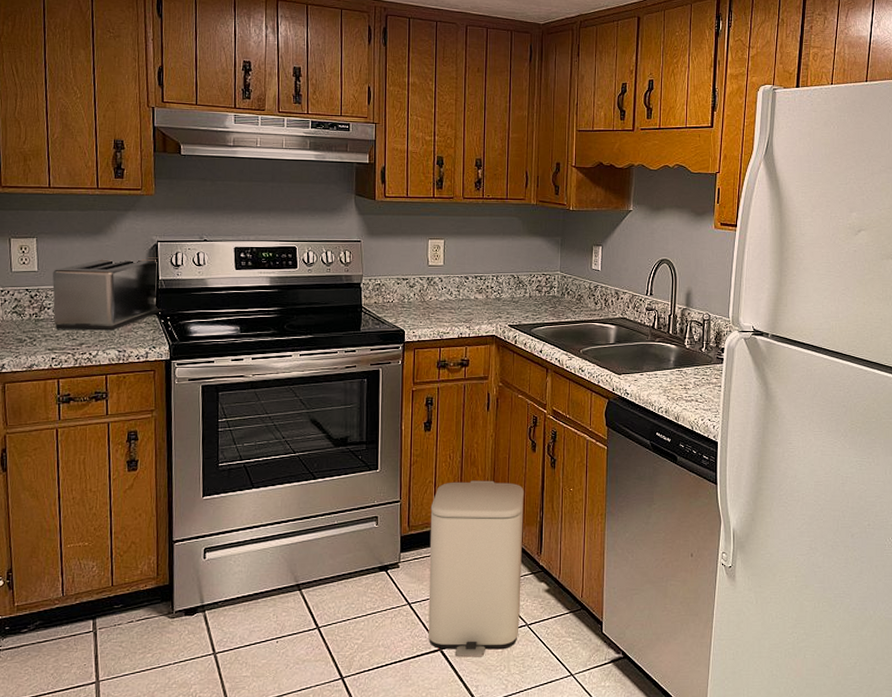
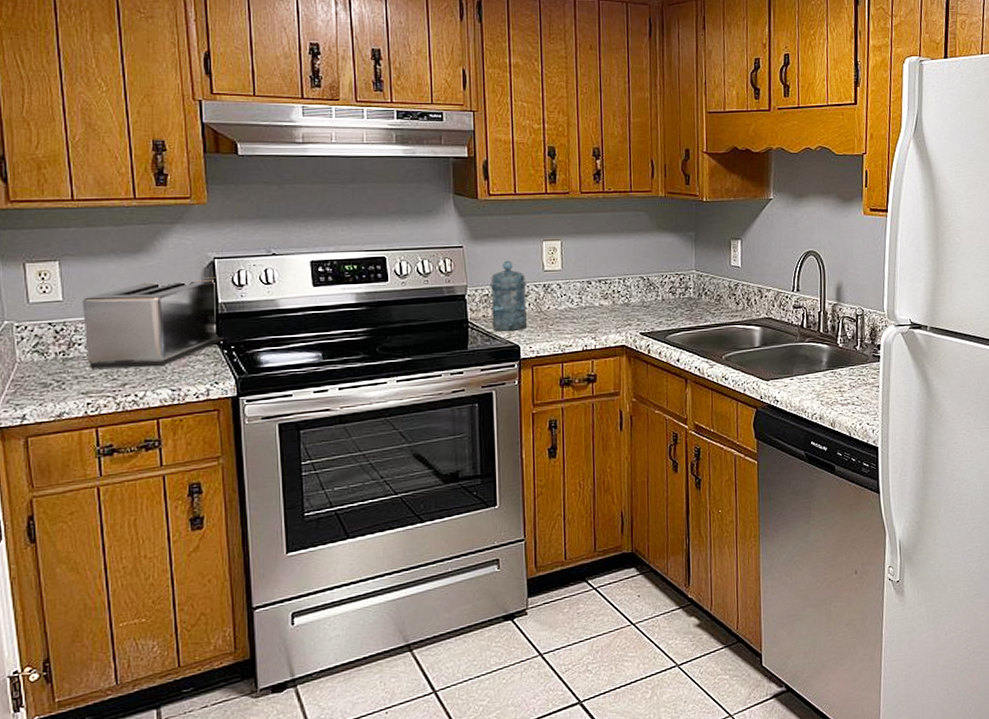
canister: none [382,255,413,317] -> present [490,260,527,331]
pedal bin: present [428,480,524,658] -> none [560,508,669,710]

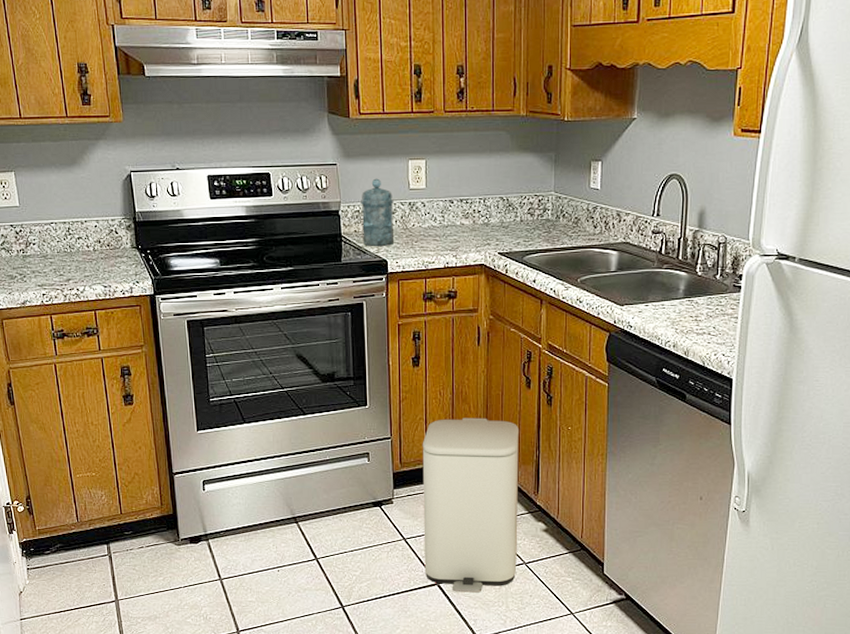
toaster: present [81,277,228,369] -> none [33,188,145,266]
pedal bin: none [560,508,669,710] -> present [422,418,519,593]

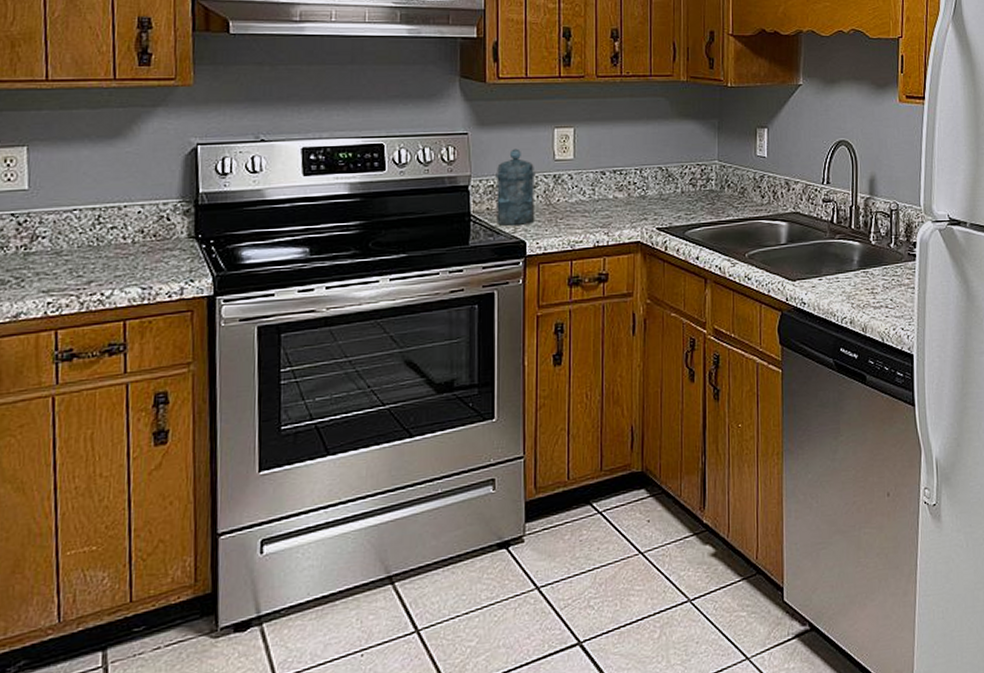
pedal bin: present [422,418,519,593] -> none [563,421,682,652]

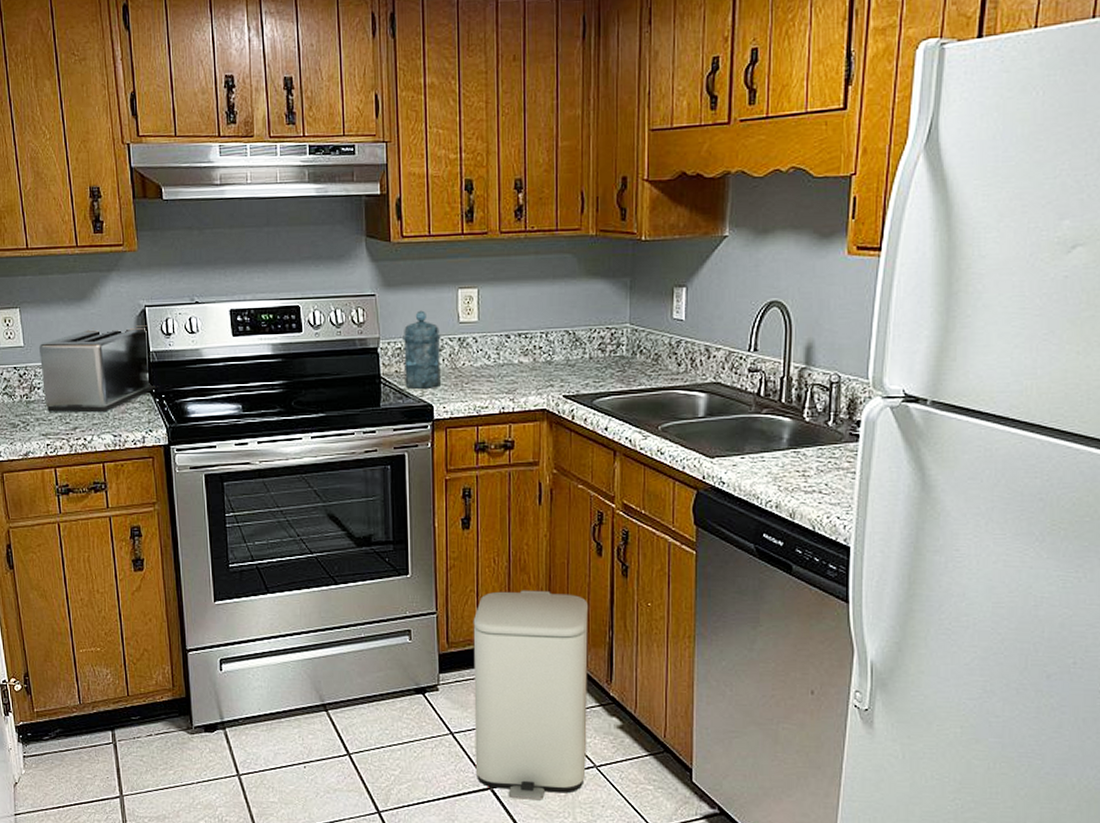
toaster: none [49,165,208,265] -> present [38,325,159,413]
pedal bin: none [563,421,682,652] -> present [473,590,588,800]

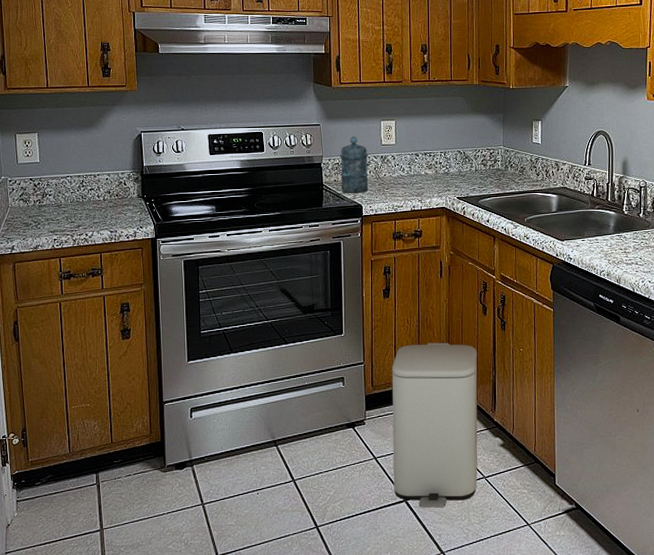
toaster: present [38,325,159,413] -> none [52,146,150,214]

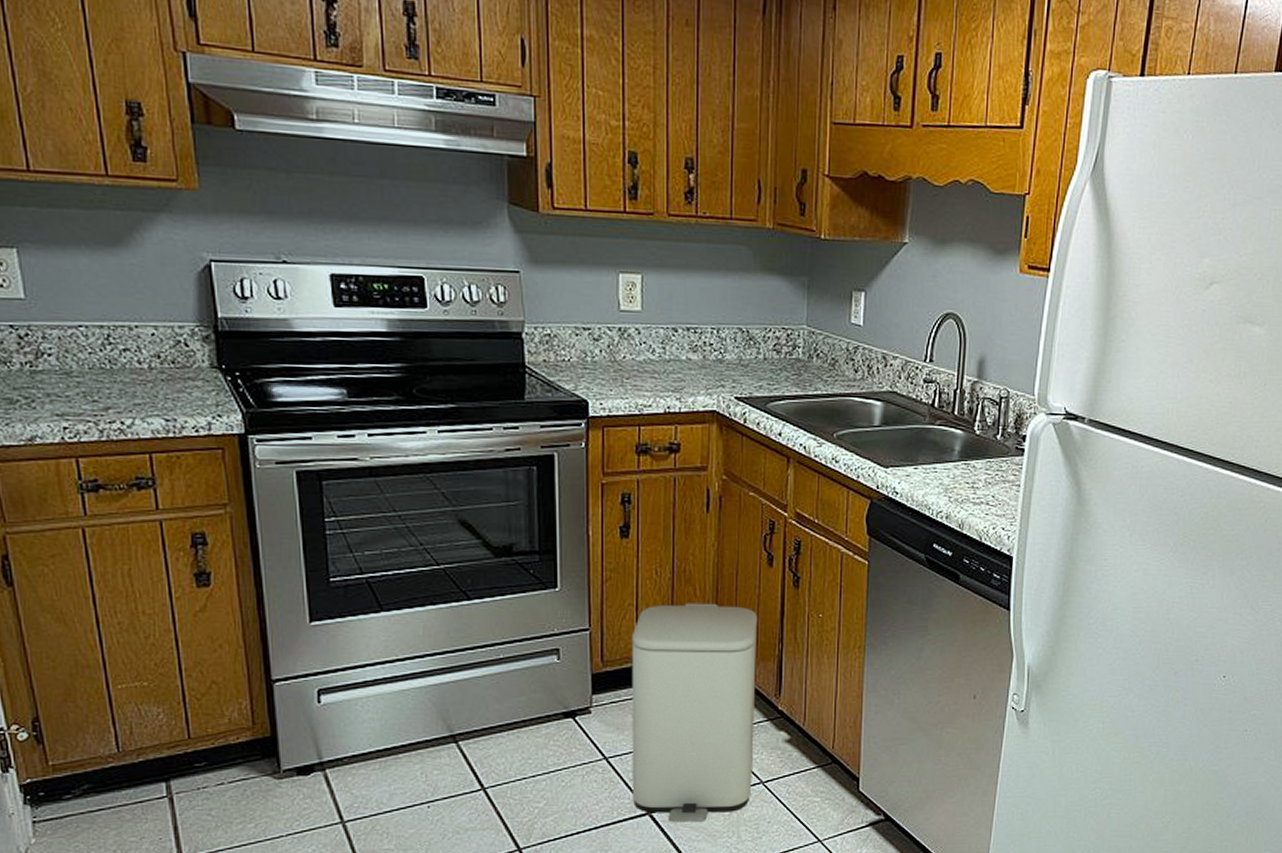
canister: present [340,136,368,193] -> none [552,293,598,382]

